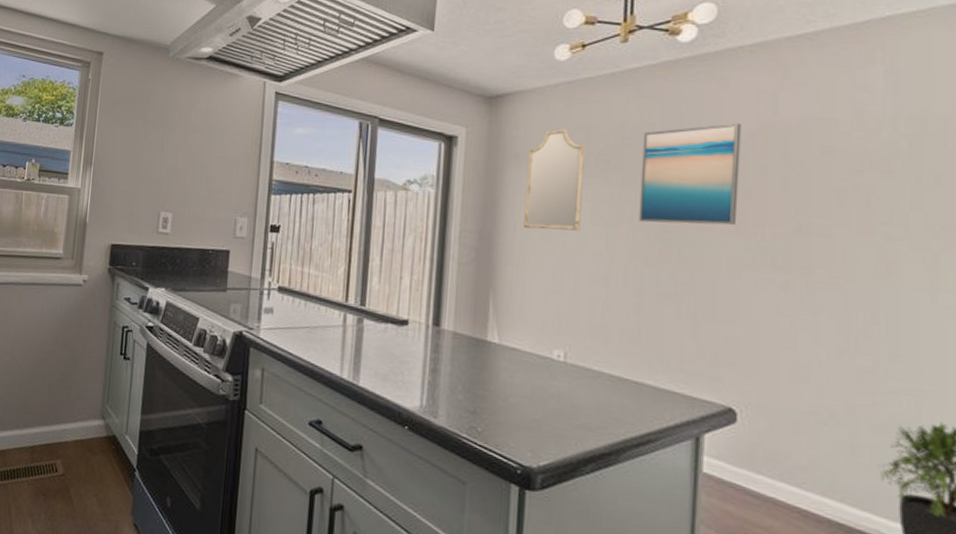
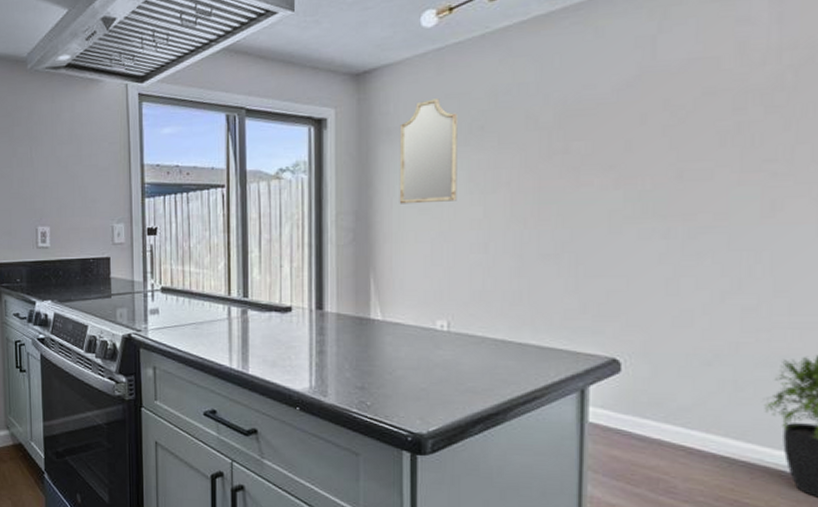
wall art: present [638,123,742,226] -> none [516,73,619,186]

